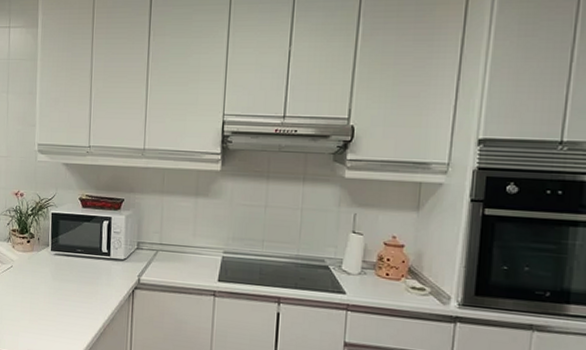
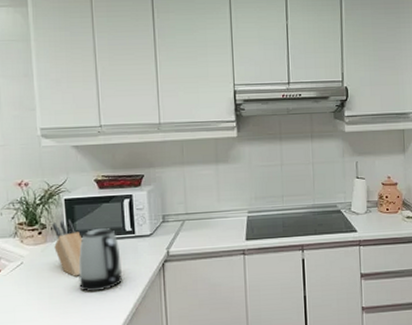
knife block: none [39,232,64,288] -> present [52,219,83,277]
kettle: none [56,245,95,306] -> present [78,228,122,292]

